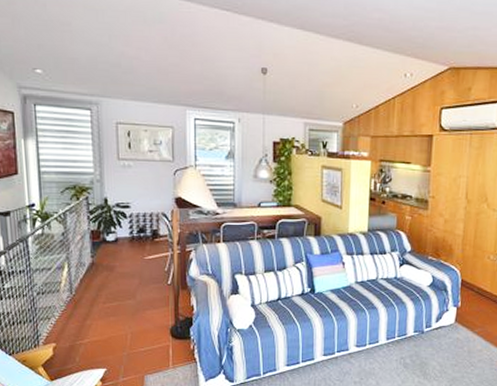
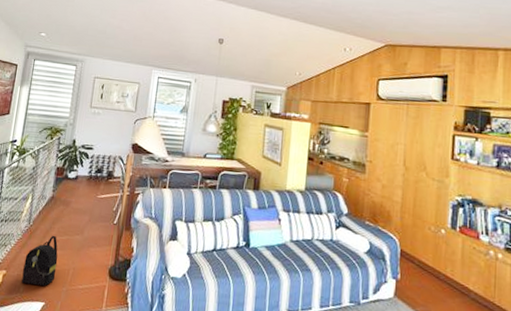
backpack: none [74,302,113,354] -> present [21,235,58,286]

